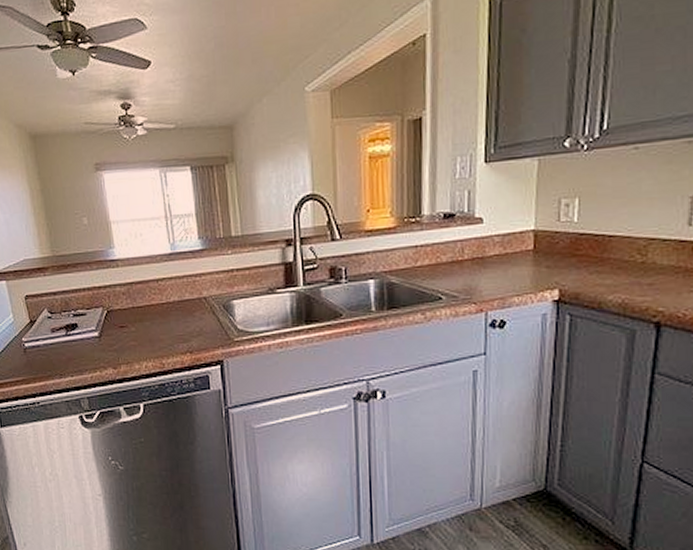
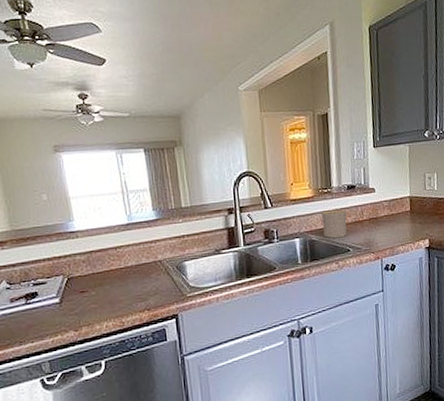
cup: none [406,245,441,281] -> present [321,209,347,238]

